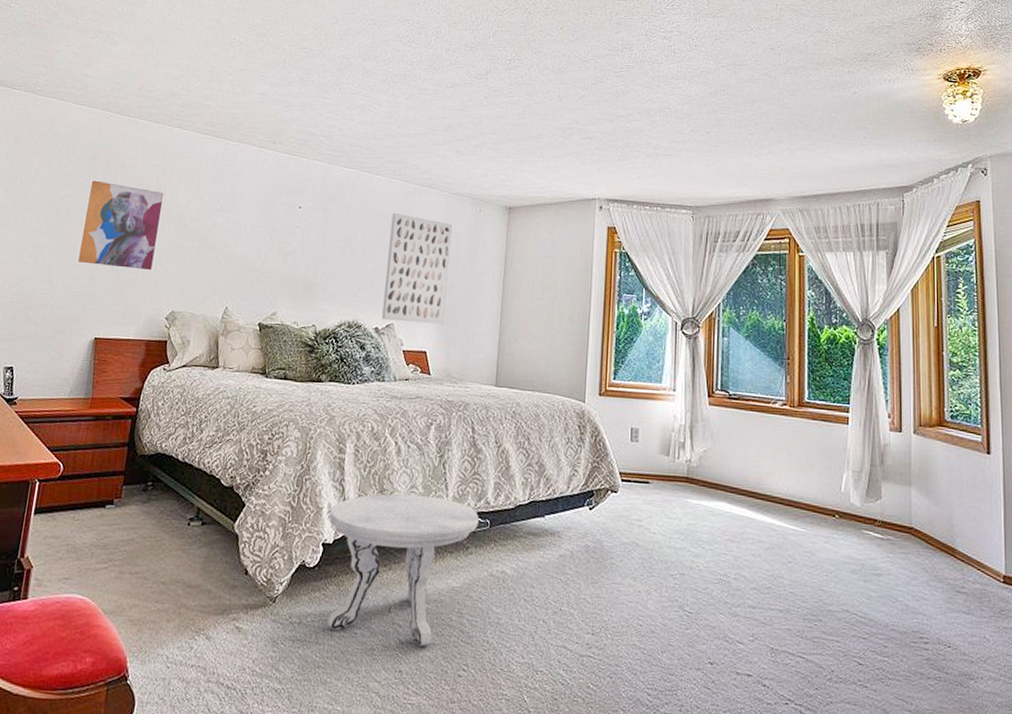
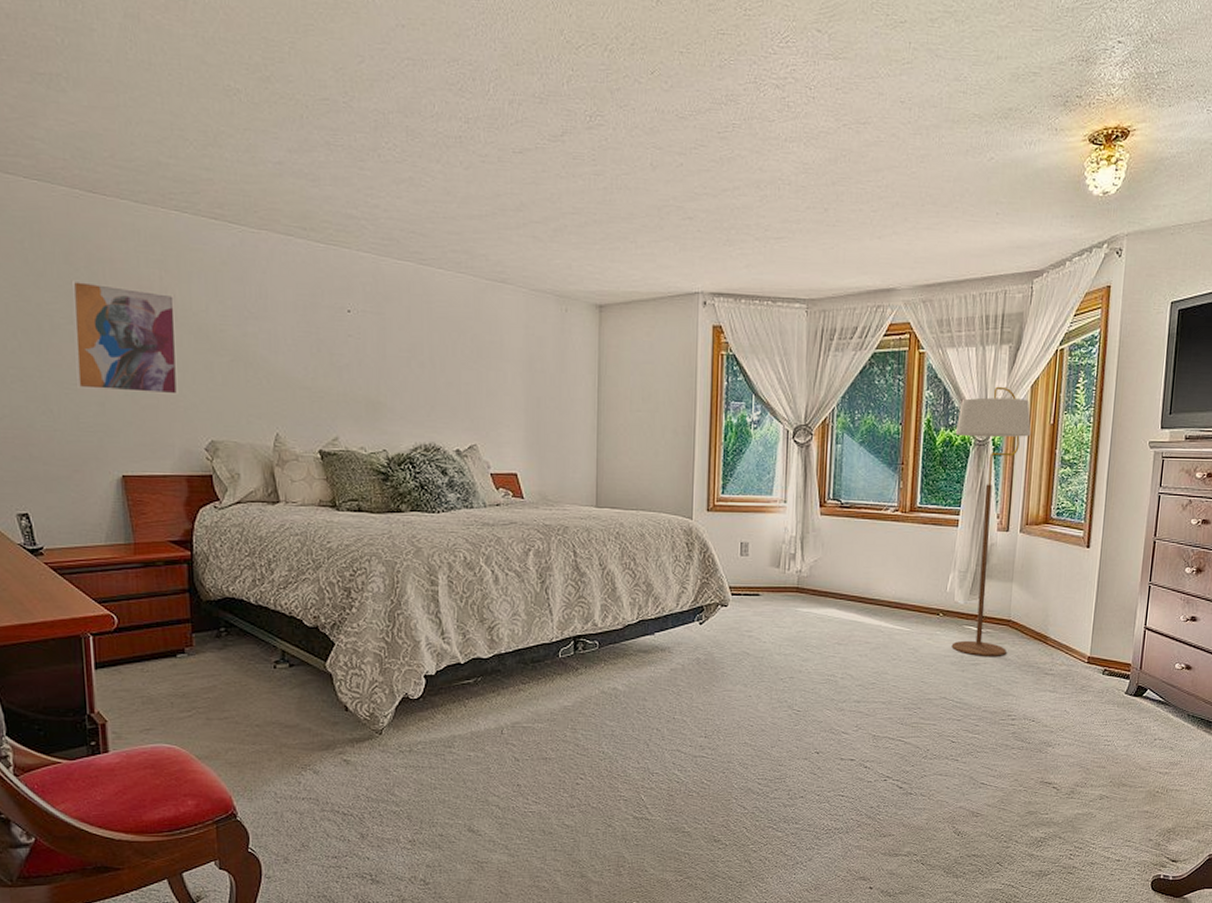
side table: present [327,493,479,646] -> none [429,622,587,761]
wall art: present [382,213,452,325] -> none [462,316,535,443]
floor lamp: none [839,289,916,568] -> present [951,386,1031,656]

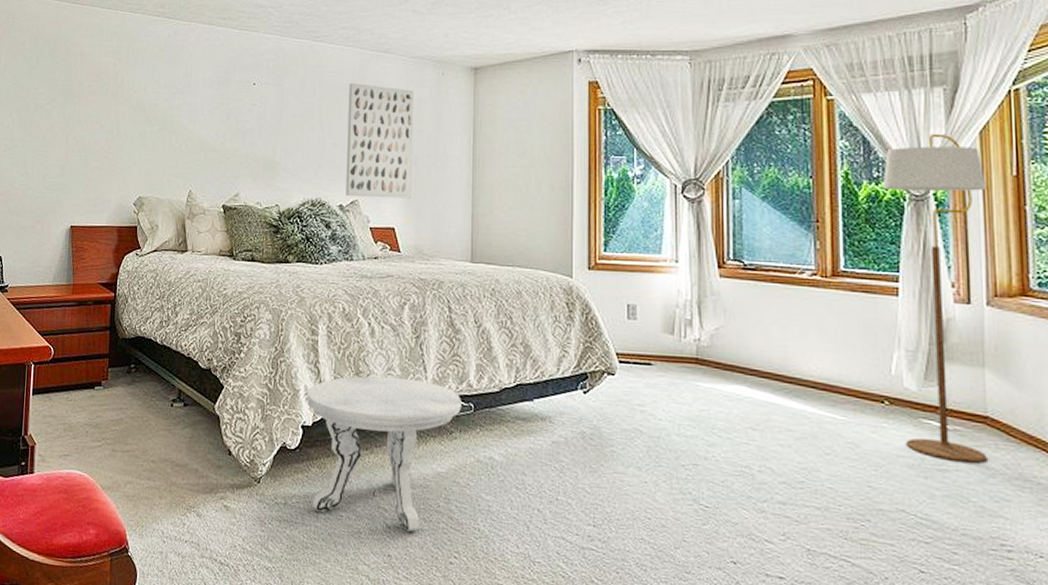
wall art: present [71,280,178,396] -> none [46,70,124,159]
side table: none [429,622,587,761] -> present [307,376,462,532]
wall art: none [462,316,535,443] -> present [346,83,413,199]

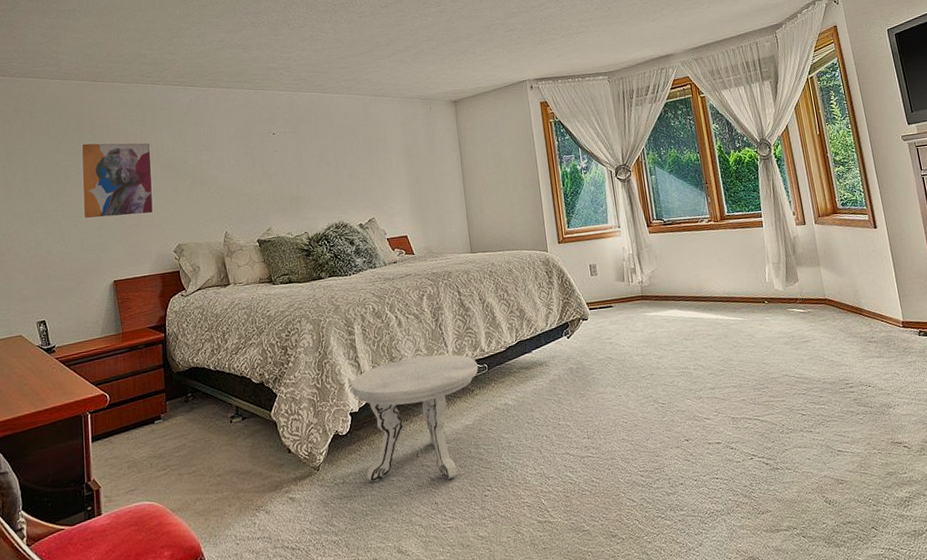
wall art: none [46,70,124,159] -> present [80,141,154,220]
wall art: present [346,83,413,199] -> none [355,123,418,216]
floor lamp: present [882,133,987,463] -> none [742,112,830,334]

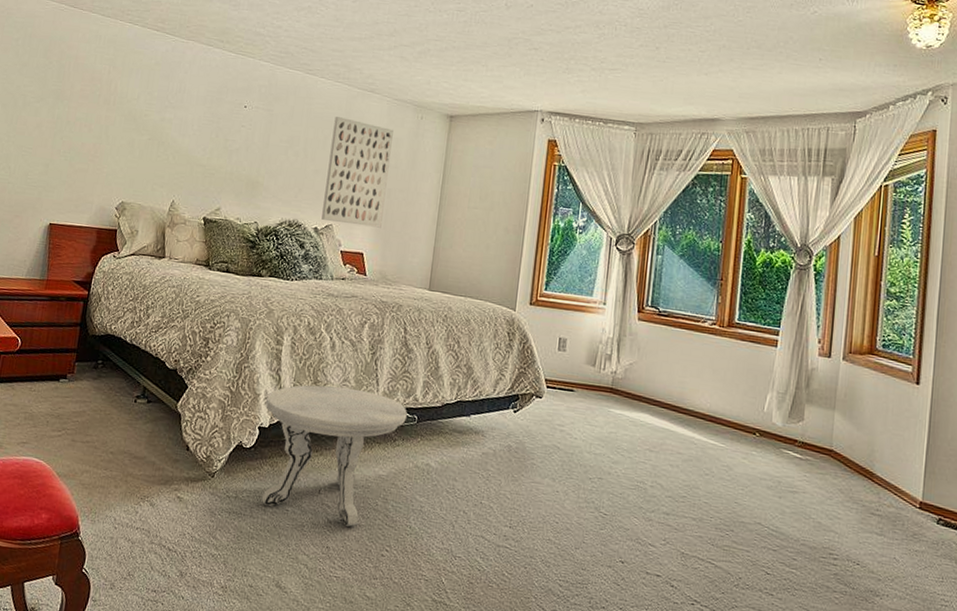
wall art: present [80,141,154,220] -> none [31,70,117,164]
wall art: none [355,123,418,216] -> present [321,117,394,228]

